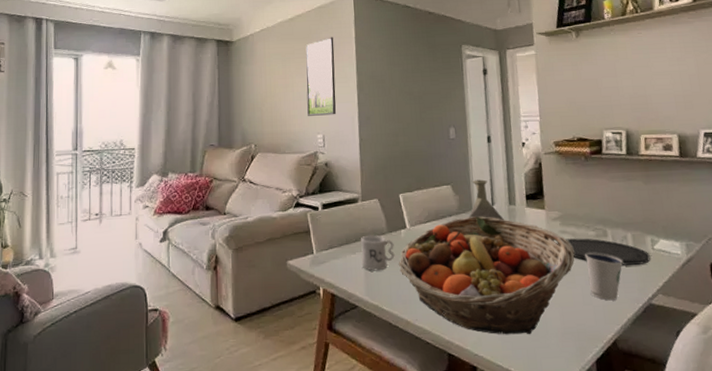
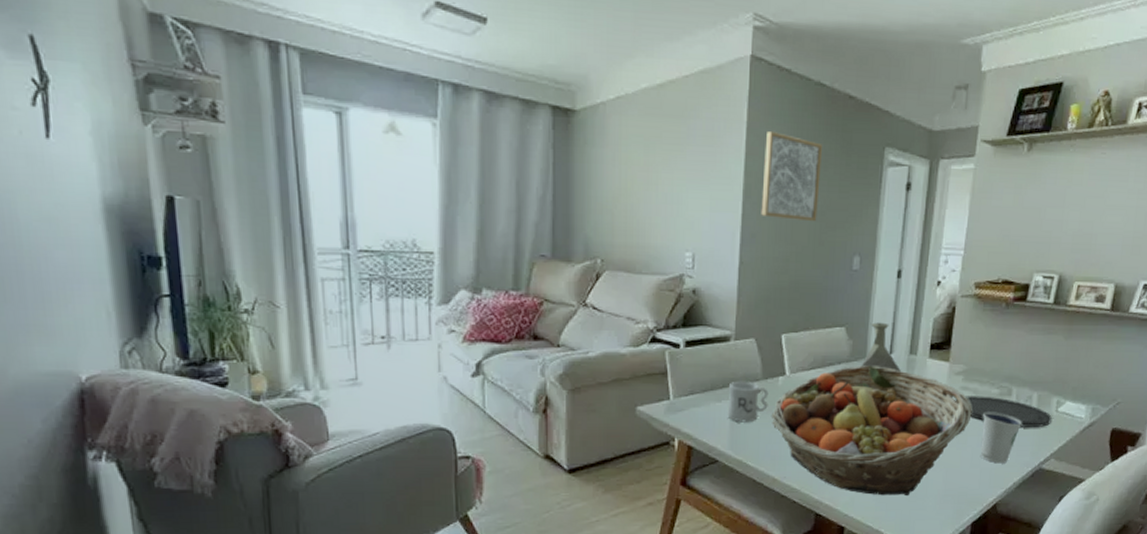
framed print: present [305,37,336,116] -> none [674,117,718,228]
wall art: none [370,41,416,105] -> present [761,130,822,222]

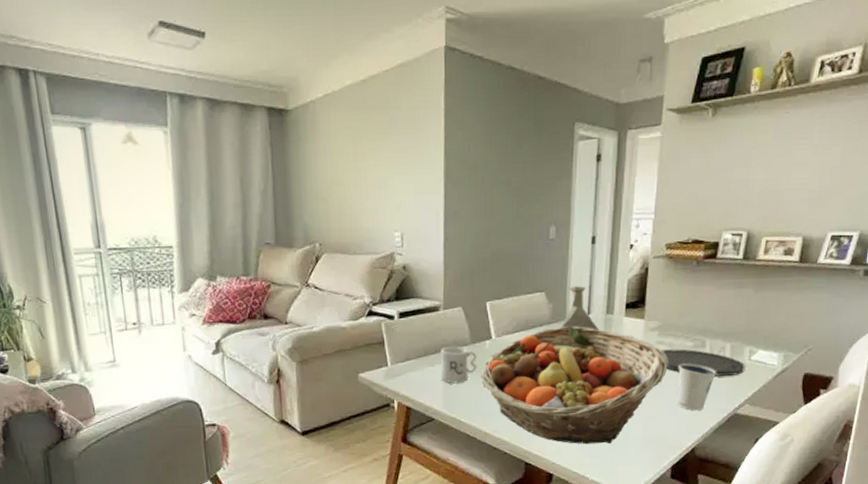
wall art: present [761,130,822,222] -> none [461,115,515,197]

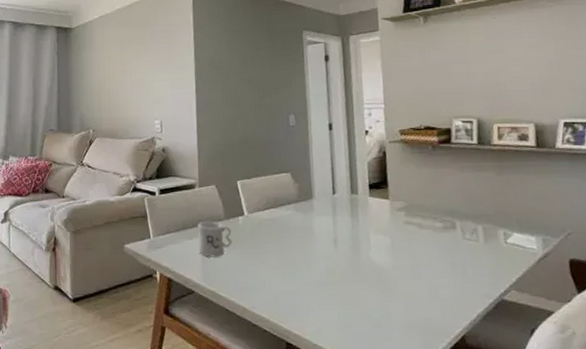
fruit basket: present [480,326,668,445] -> none [235,205,421,327]
vase: present [561,286,599,331] -> none [309,167,346,210]
plate: present [651,349,745,376] -> none [401,229,503,259]
dixie cup: present [678,363,716,411] -> none [432,244,473,295]

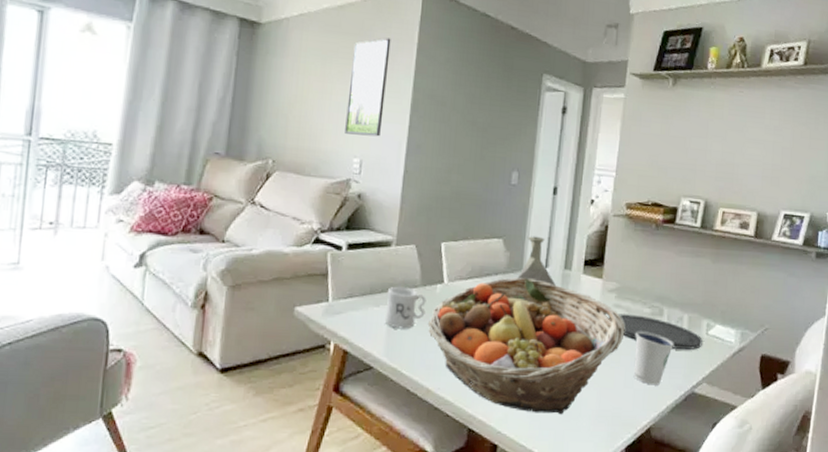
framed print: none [143,23,174,102] -> present [345,37,391,137]
fruit basket: none [235,205,421,327] -> present [427,277,625,415]
vase: none [309,167,346,210] -> present [517,236,556,287]
plate: none [401,229,503,259] -> present [608,314,703,350]
dixie cup: none [432,244,473,295] -> present [634,331,673,386]

